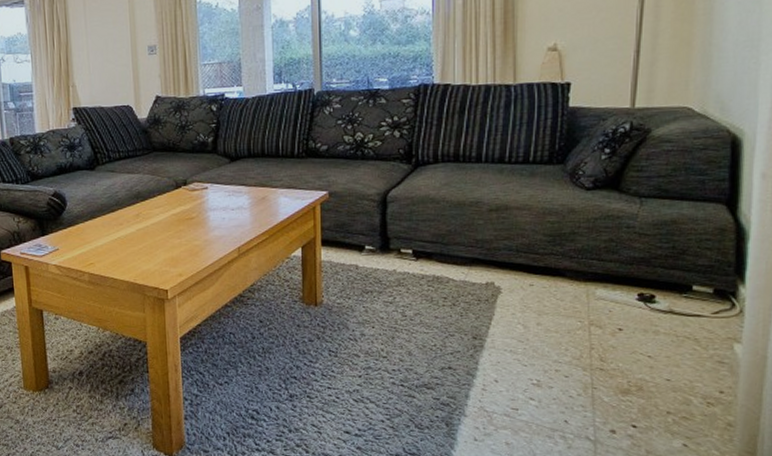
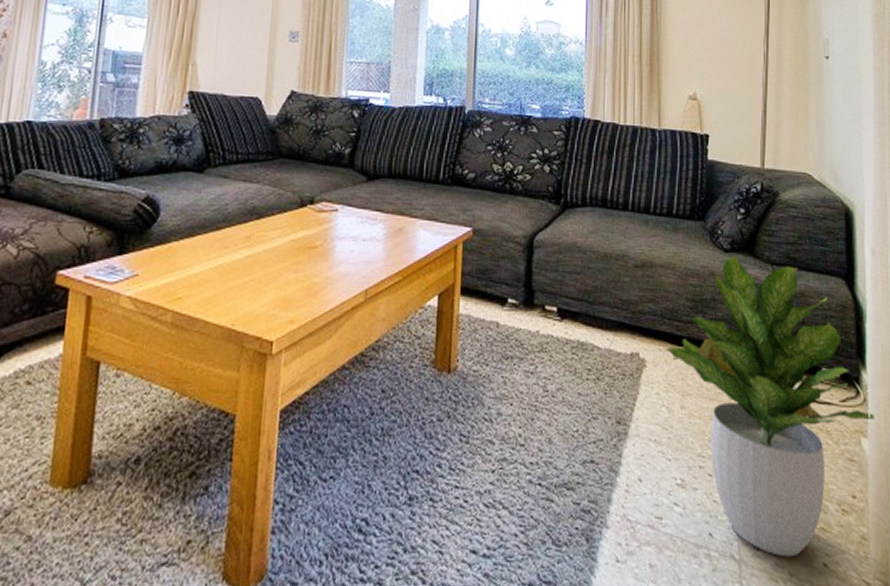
potted plant: none [520,191,752,439] -> present [664,254,875,558]

